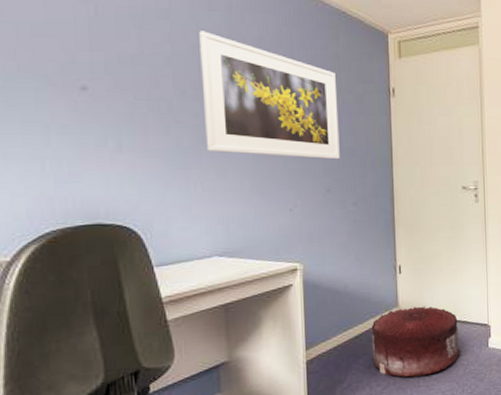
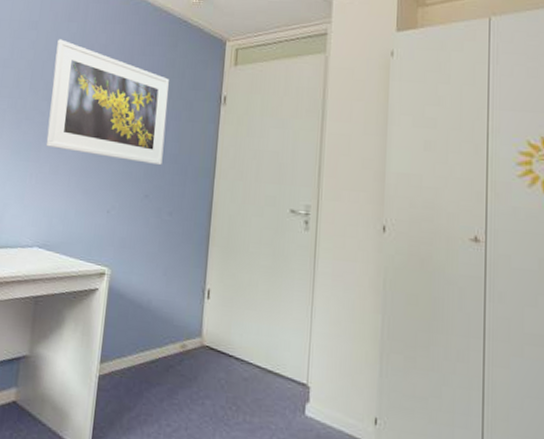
pouf: present [371,306,461,378] -> none [165,339,269,430]

